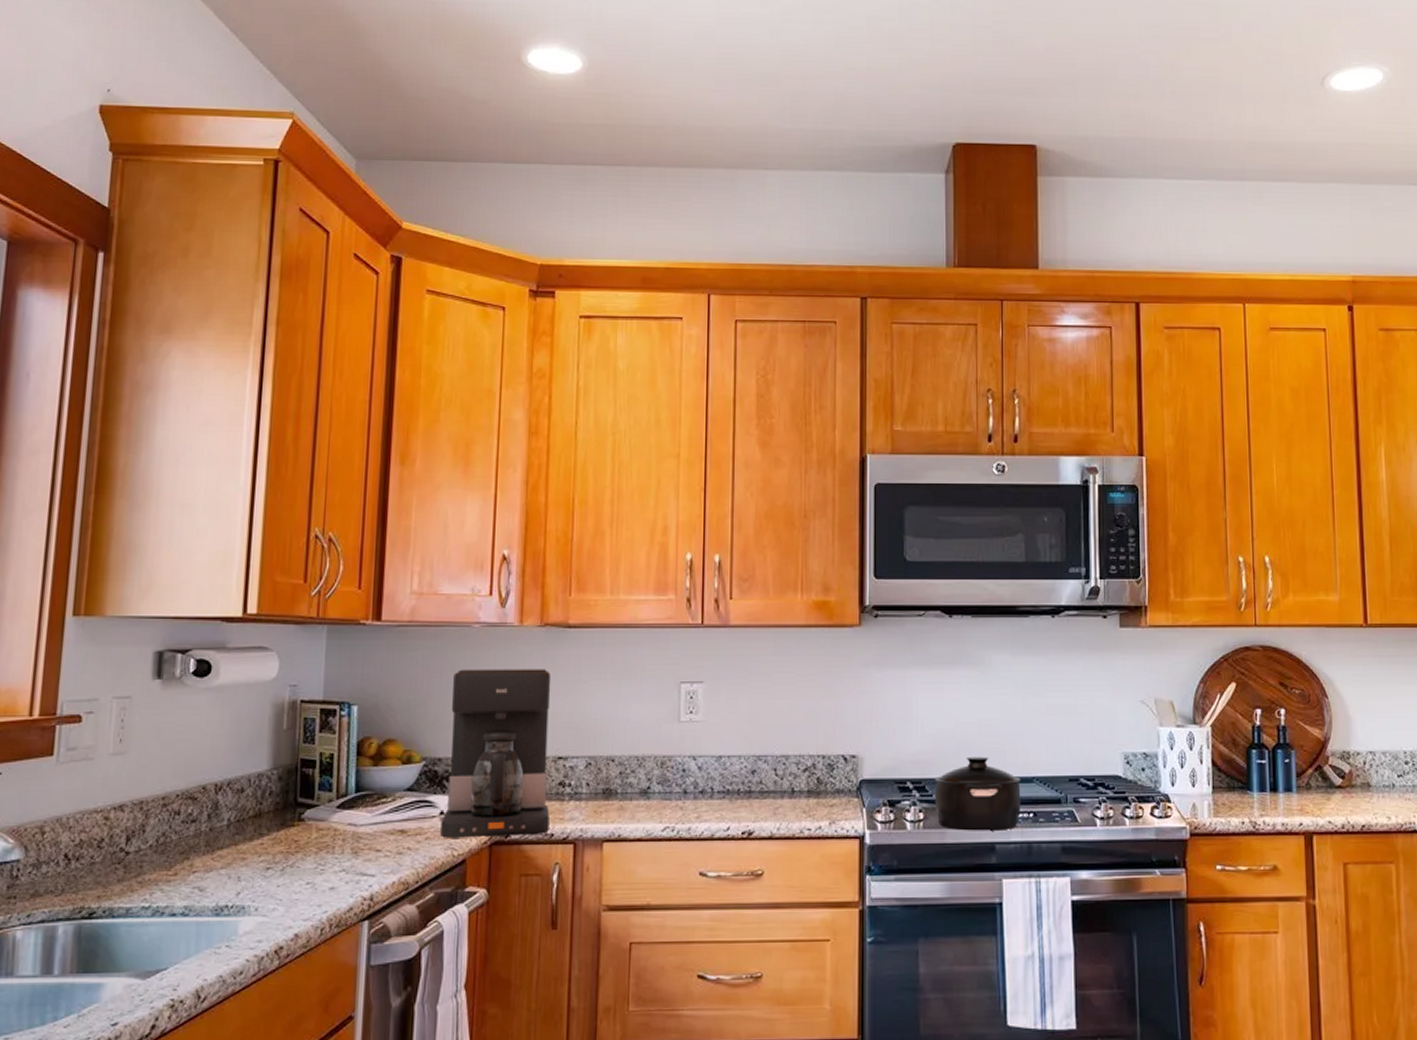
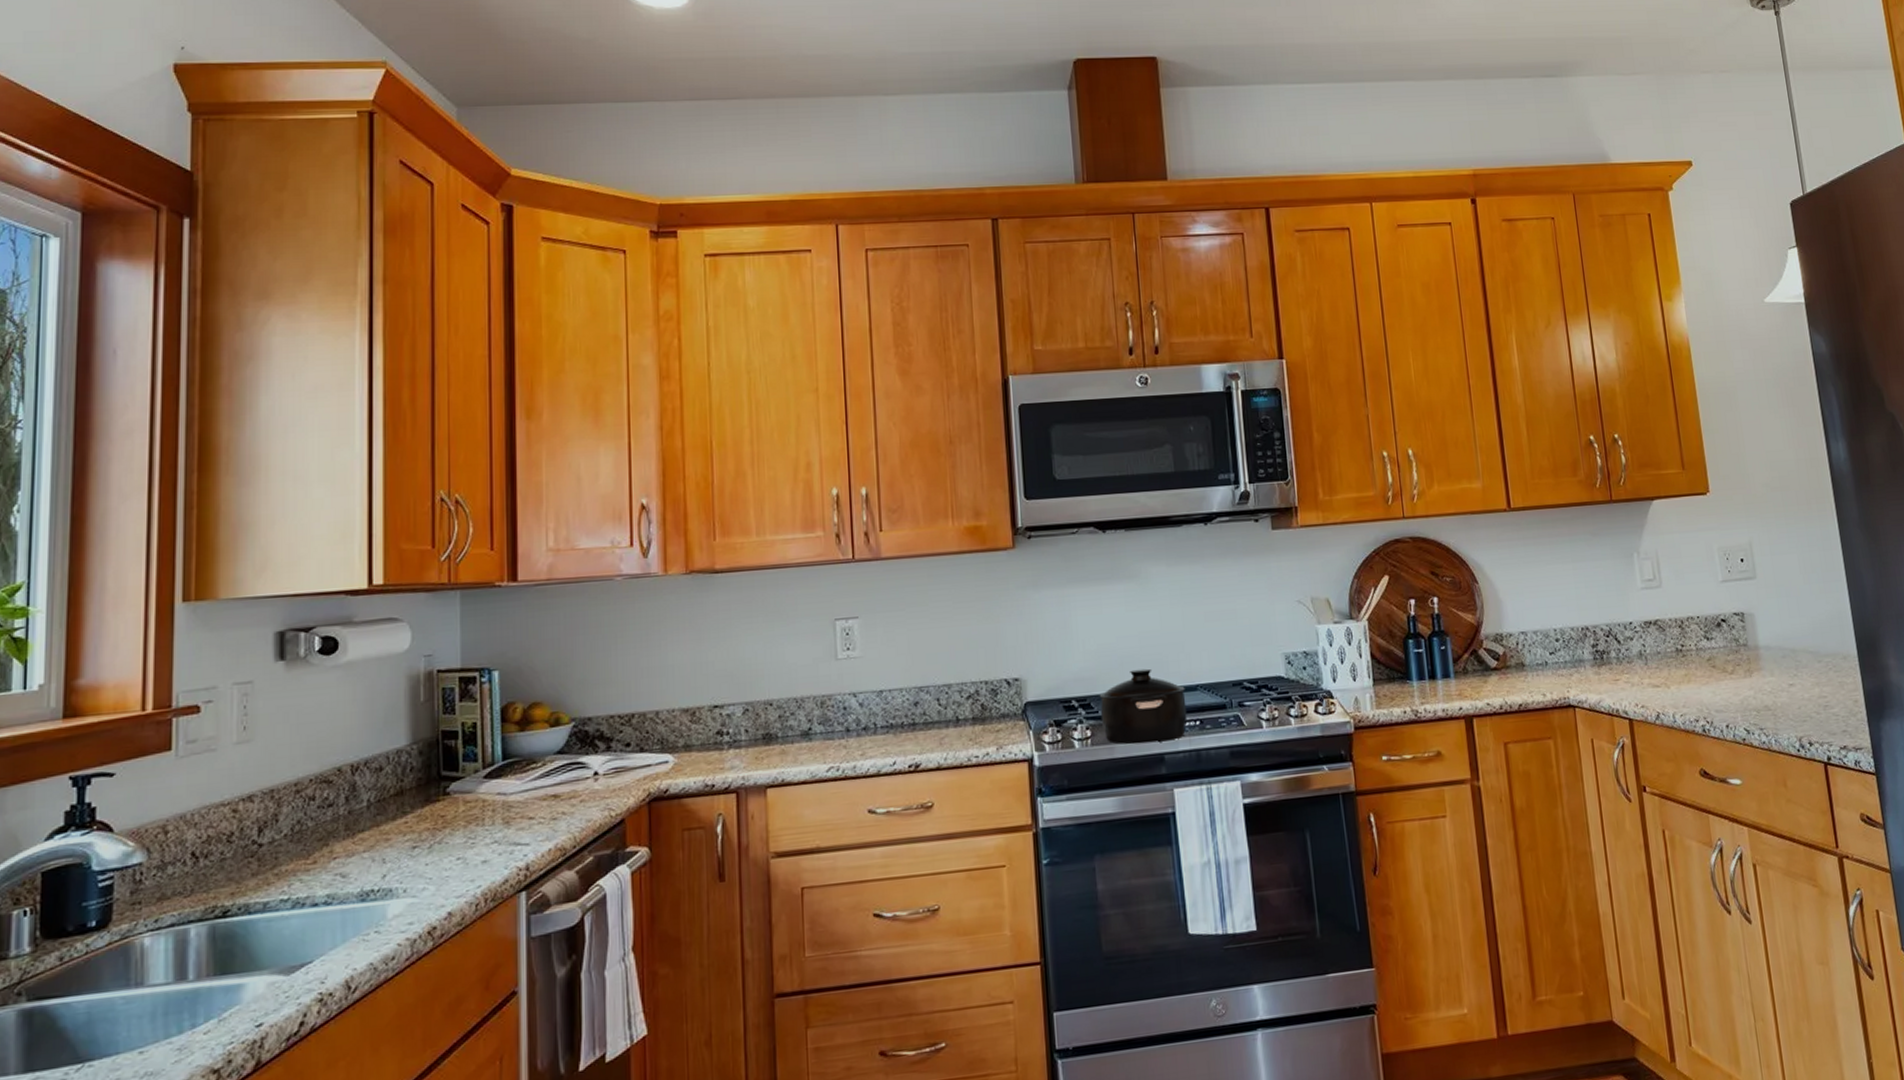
coffee maker: present [440,669,552,840] -> none [595,617,710,800]

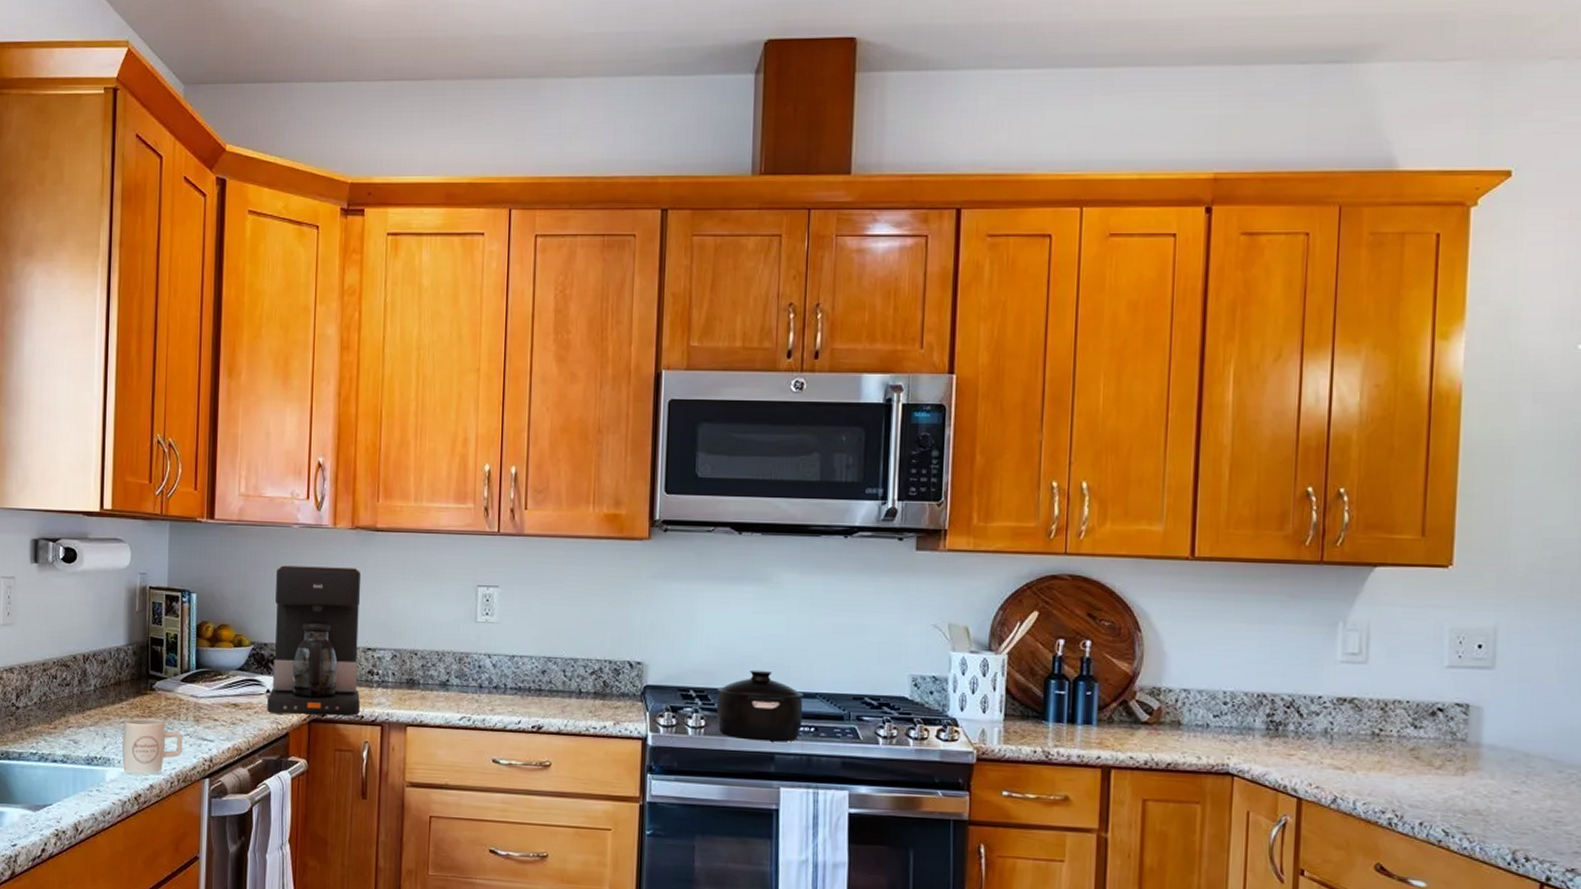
mug: none [408,828,490,905] -> present [122,718,183,776]
coffee maker: none [595,617,710,800] -> present [267,565,362,716]

